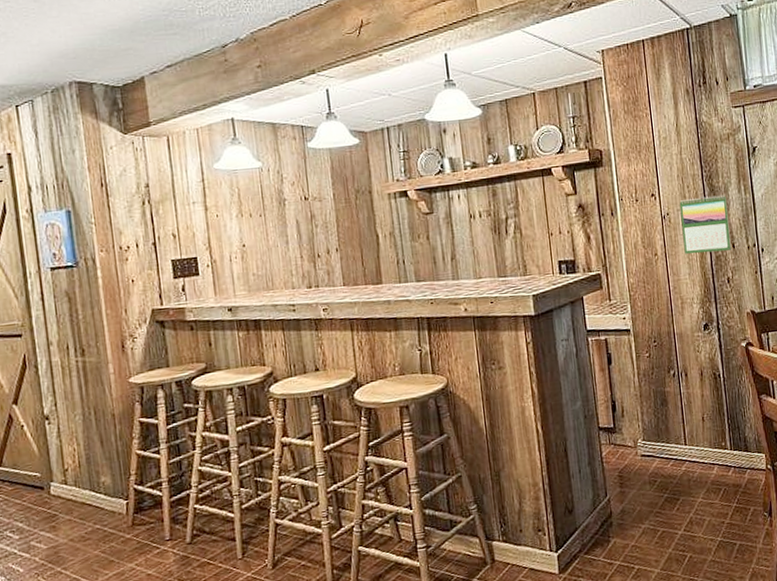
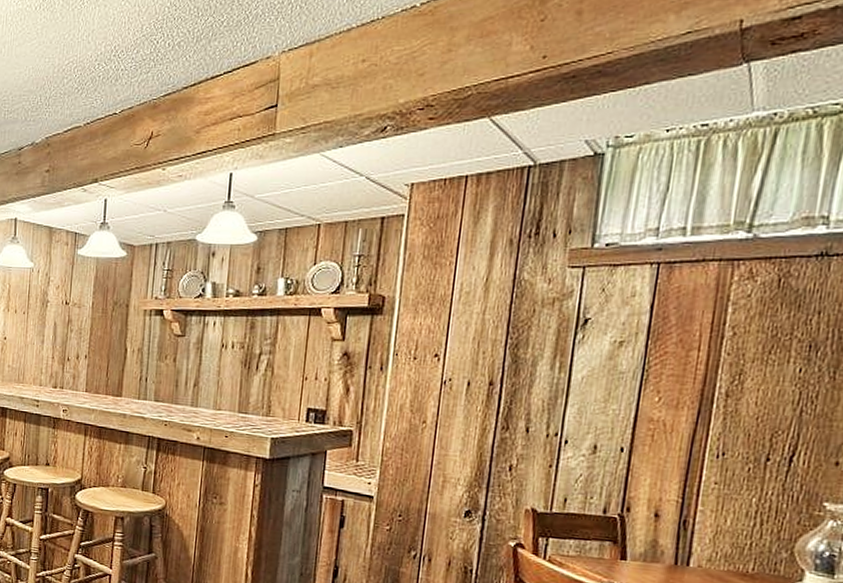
calendar: present [679,194,731,254] -> none [461,367,532,434]

